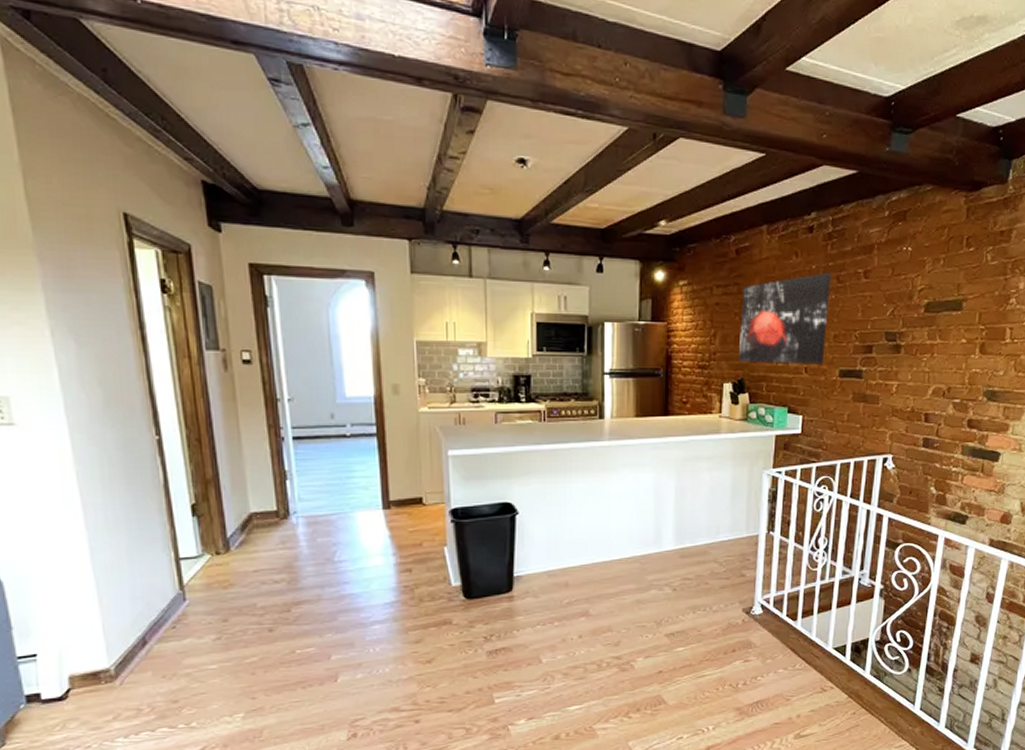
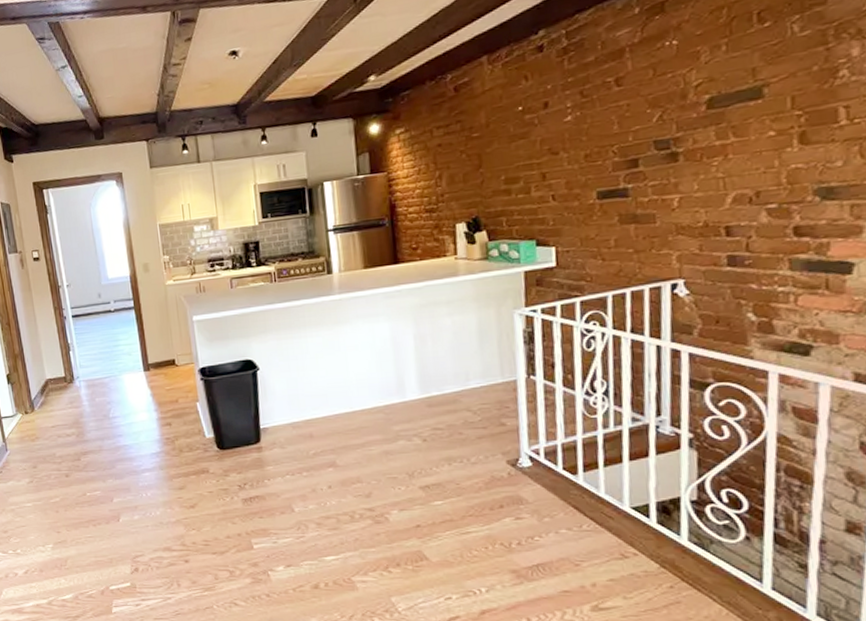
wall art: present [739,272,832,364] -> none [467,88,575,200]

